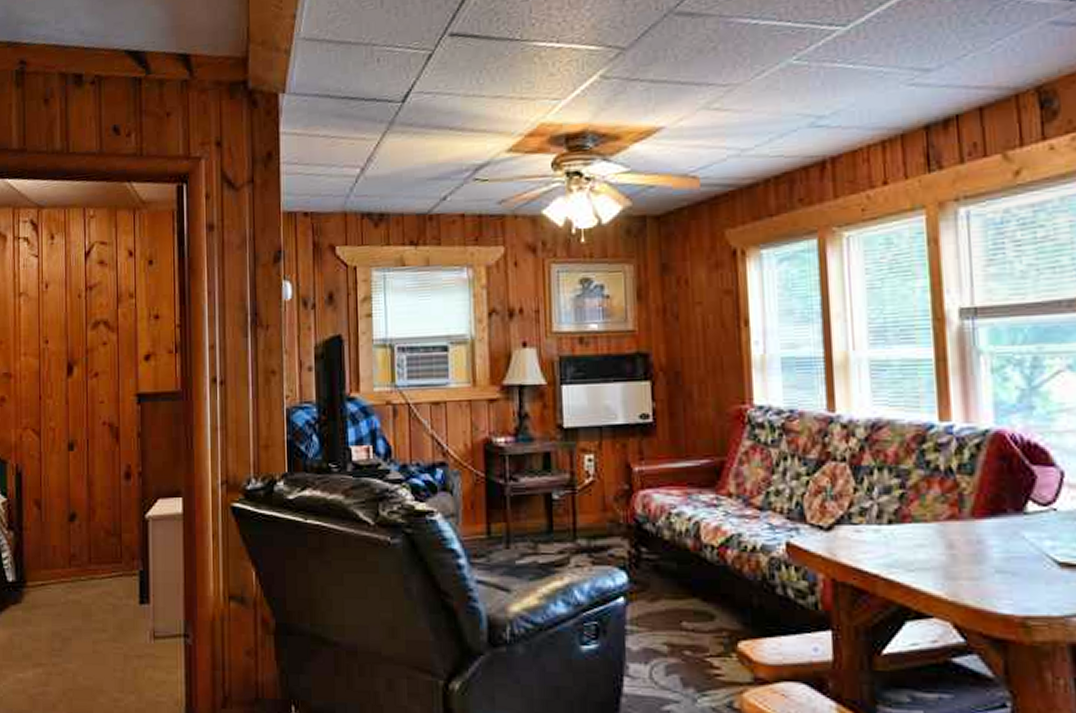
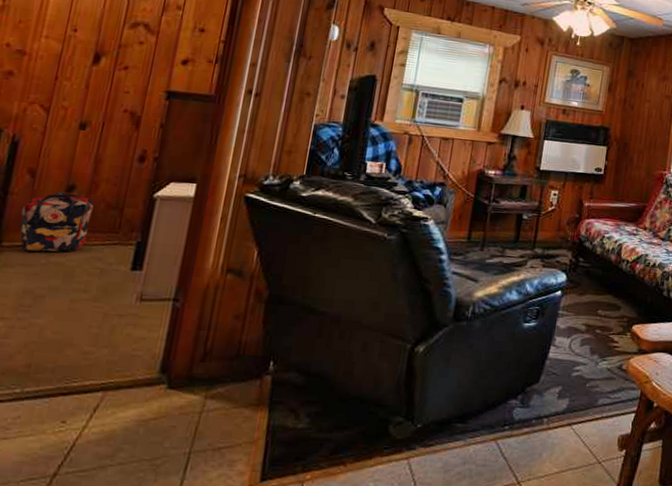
backpack: none [36,522,95,591] -> present [20,191,94,252]

